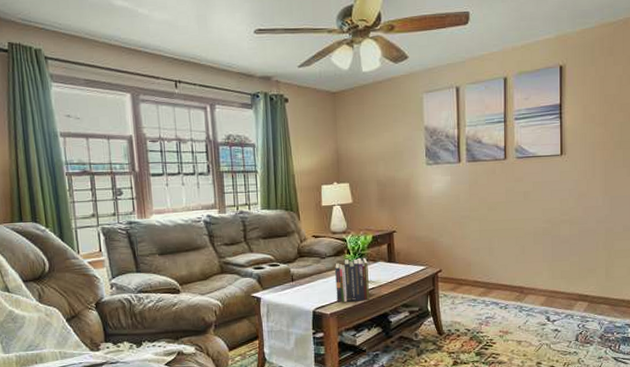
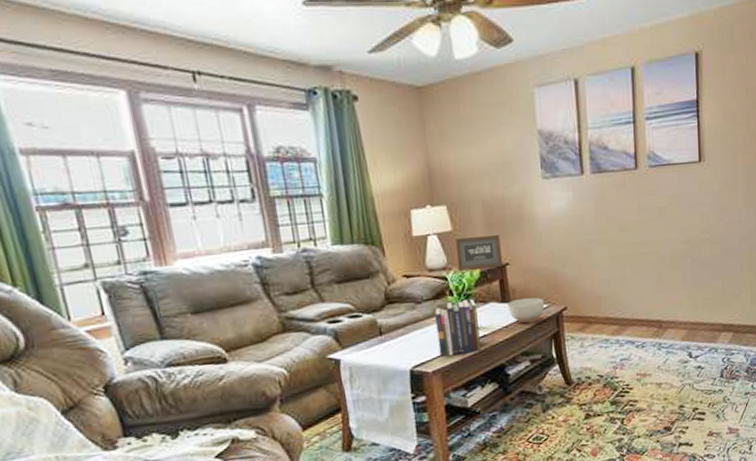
picture frame: none [354,207,390,235] -> present [455,235,502,271]
bowl: none [393,259,424,281] -> present [507,297,545,324]

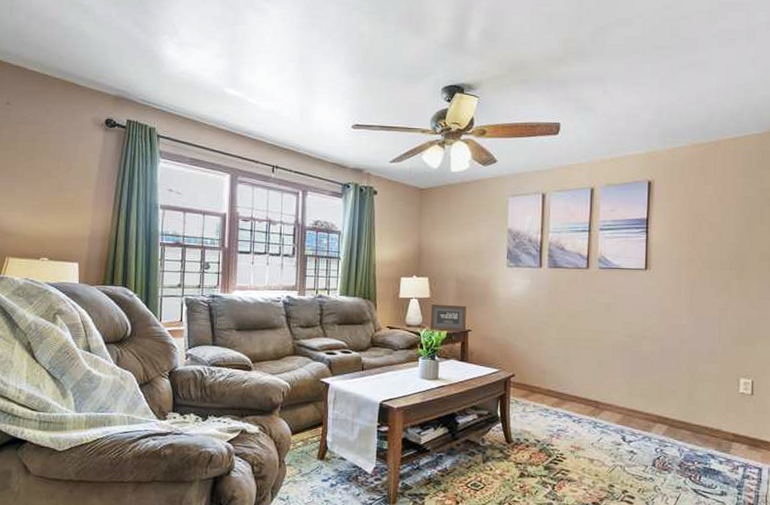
books: present [434,298,482,357] -> none [405,353,440,399]
bowl: present [507,297,545,324] -> none [465,360,497,383]

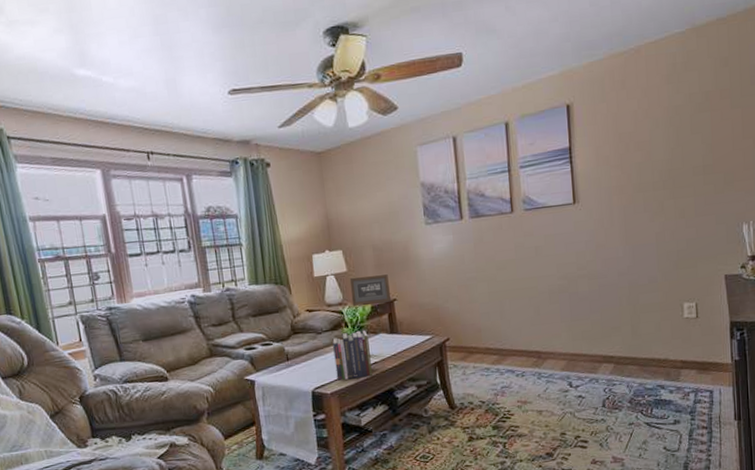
books: none [405,353,440,399] -> present [332,330,374,381]

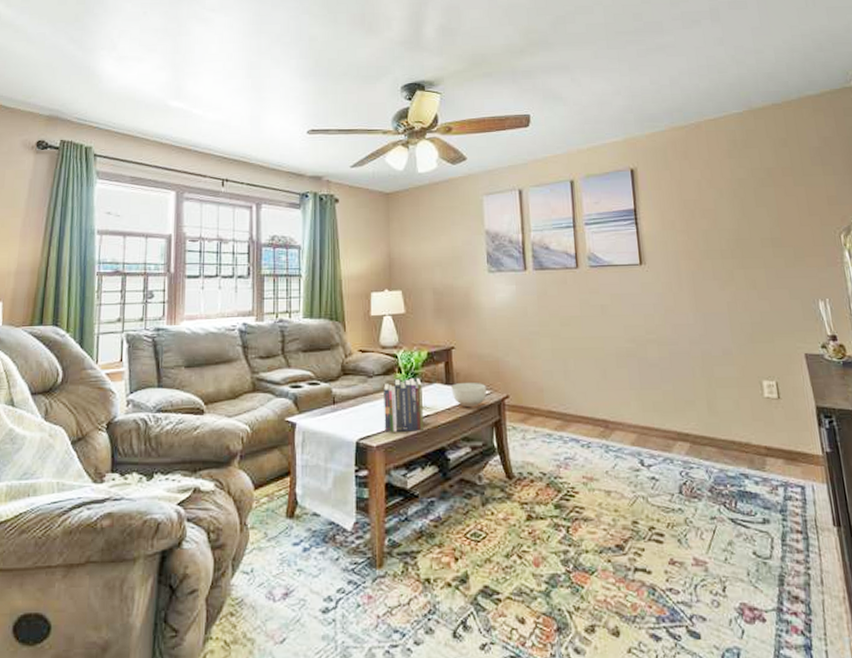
picture frame: present [349,274,391,306] -> none [407,319,448,350]
bowl: none [395,329,429,353] -> present [451,382,487,408]

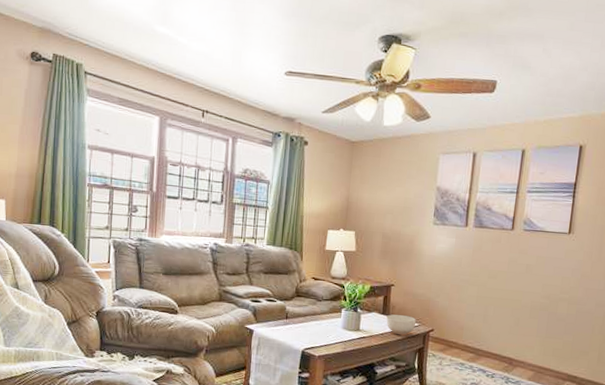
books: present [383,377,425,432] -> none [326,305,362,349]

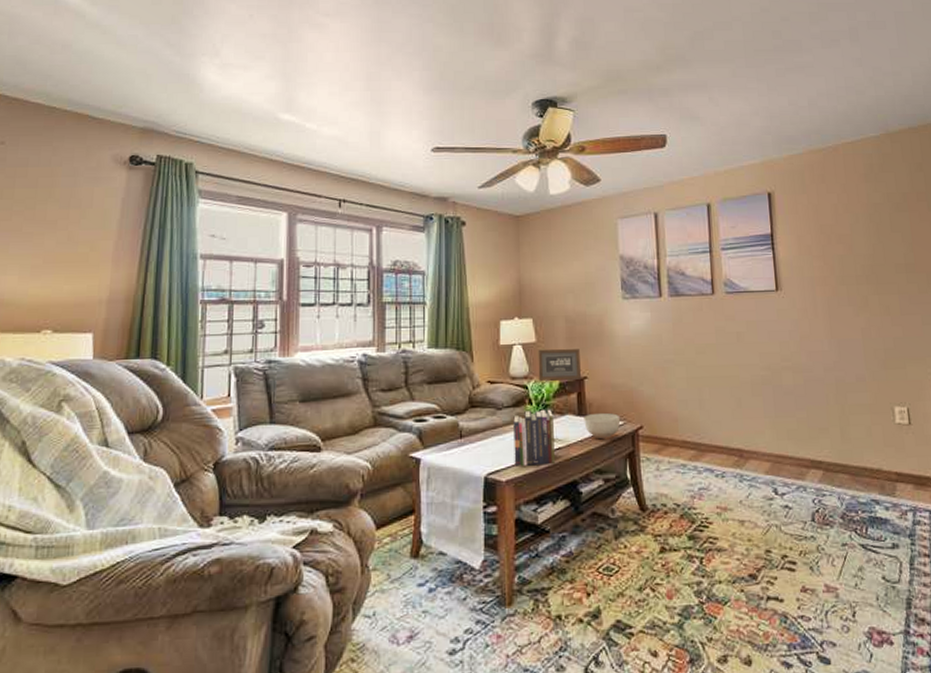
books: none [326,305,362,349] -> present [513,409,556,466]
picture frame: none [354,257,391,286] -> present [538,348,581,381]

